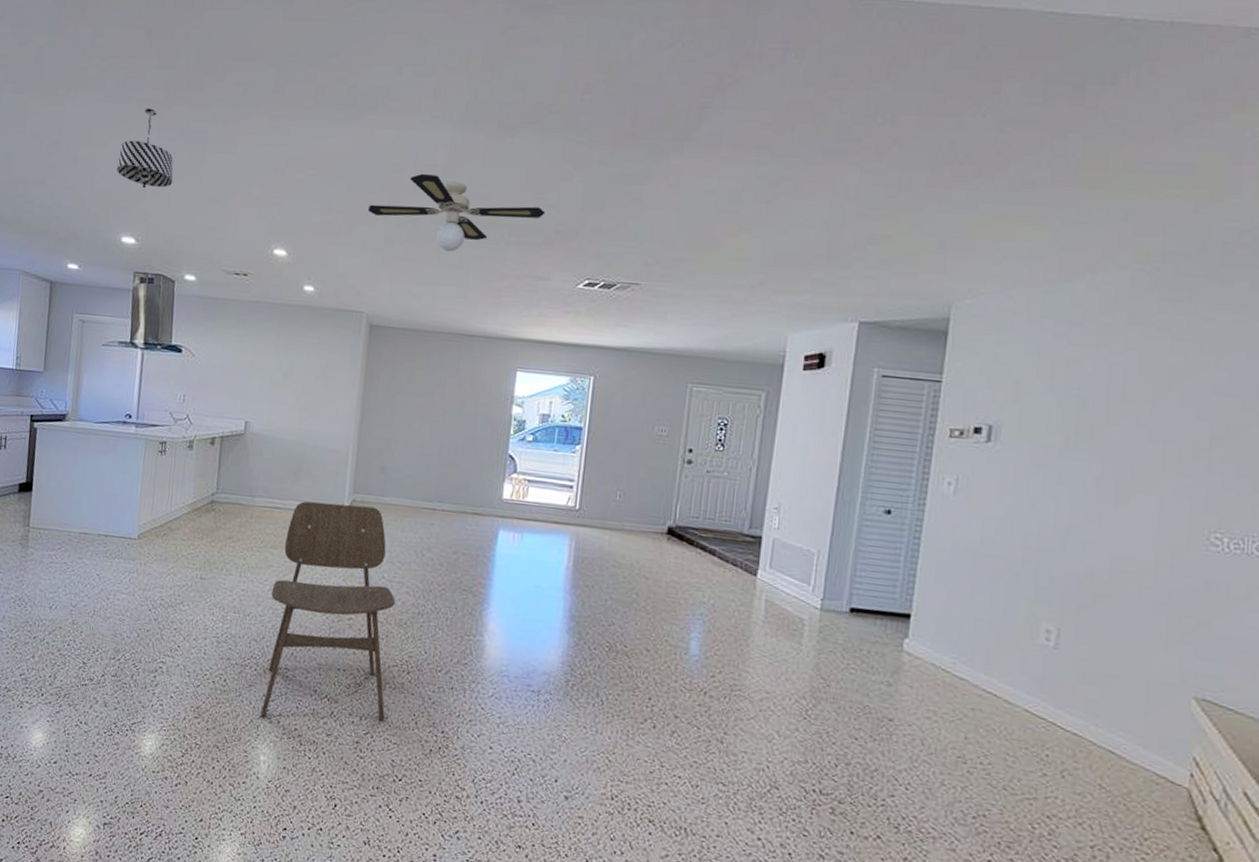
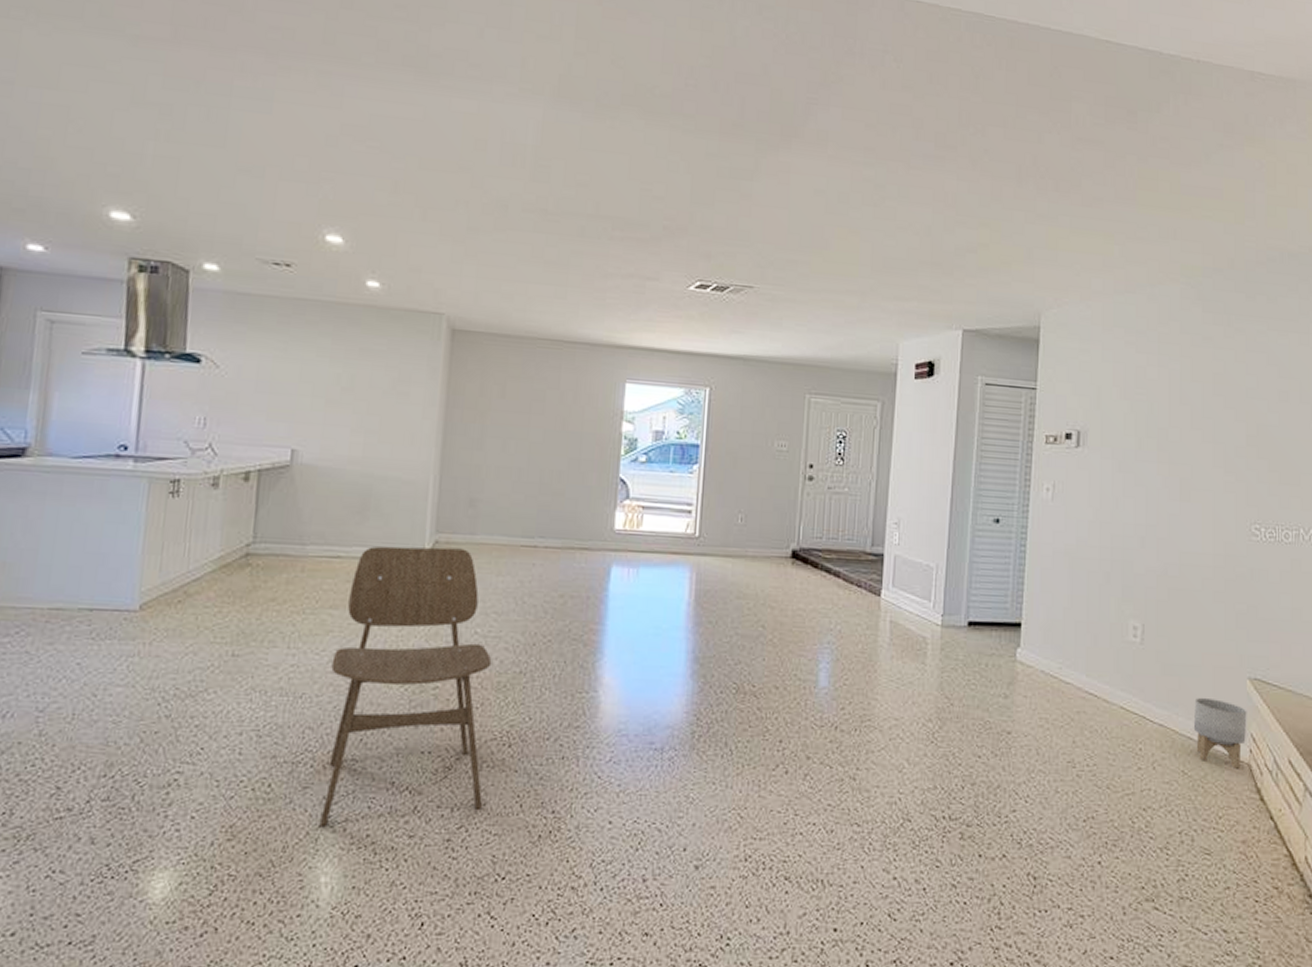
pendant light: present [117,108,173,189] -> none [102,47,185,150]
ceiling fan: present [368,173,546,252] -> none [446,153,652,246]
planter: none [1116,711,1190,793] -> present [1193,697,1247,769]

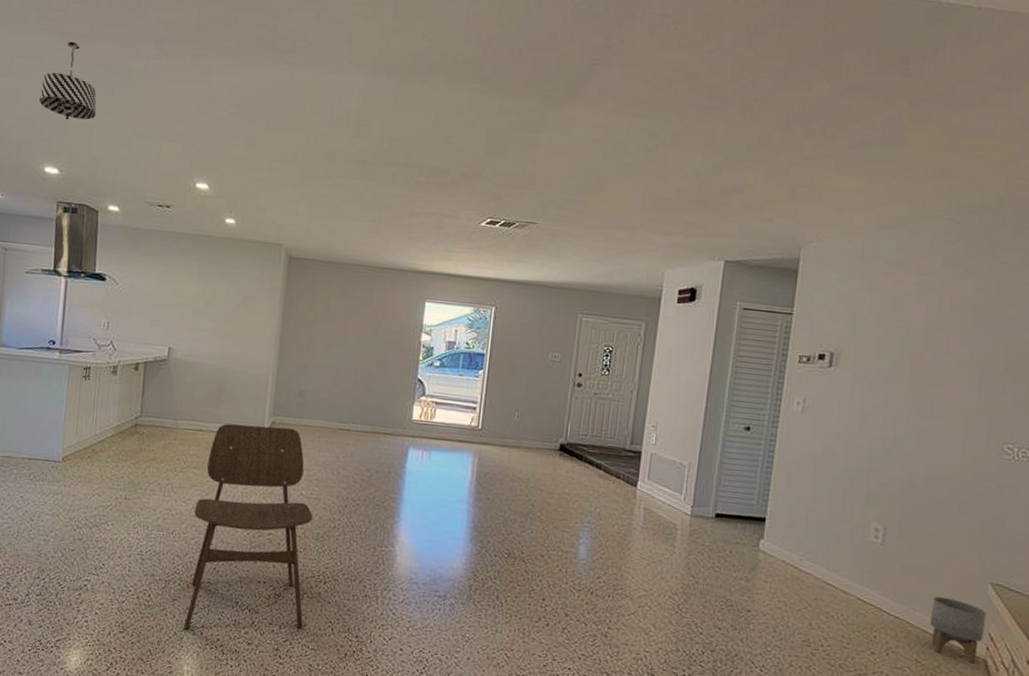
pendant light: none [102,47,185,150] -> present [39,41,97,120]

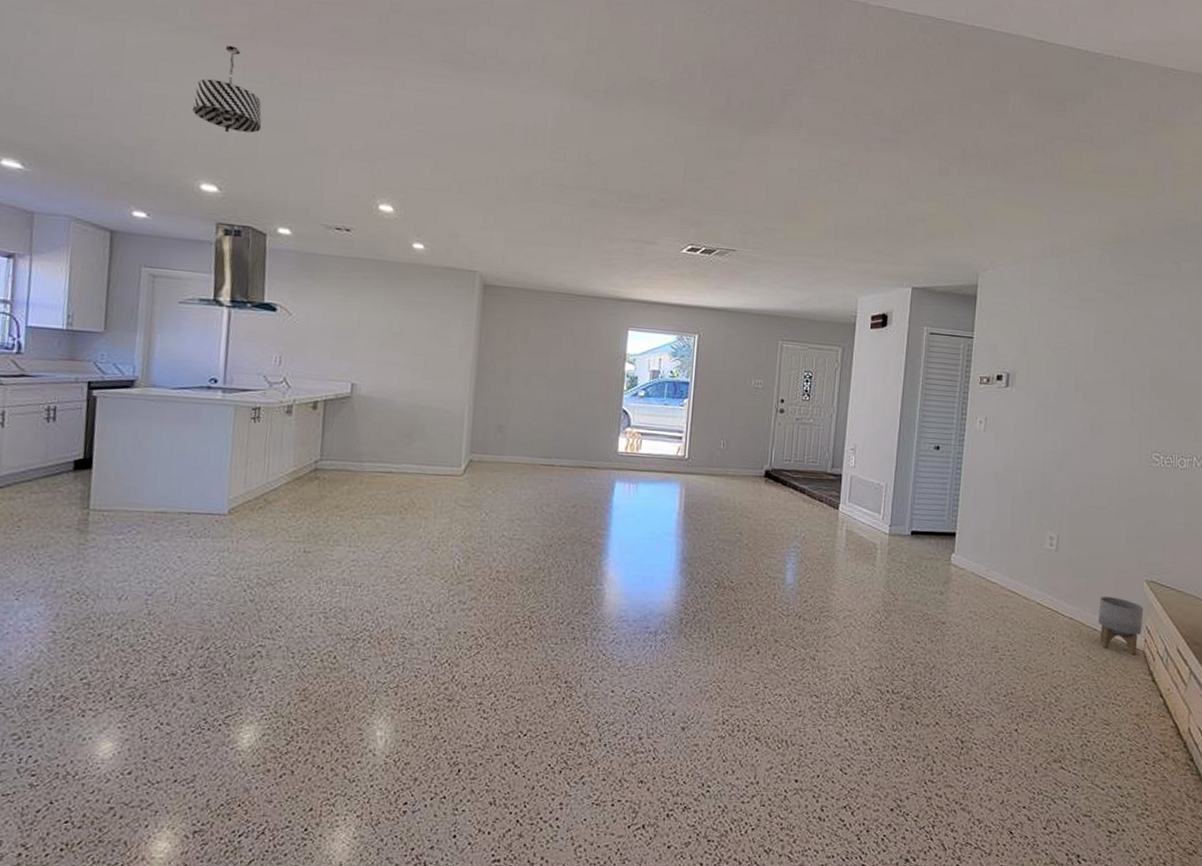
dining chair: present [183,424,313,629] -> none [375,464,516,691]

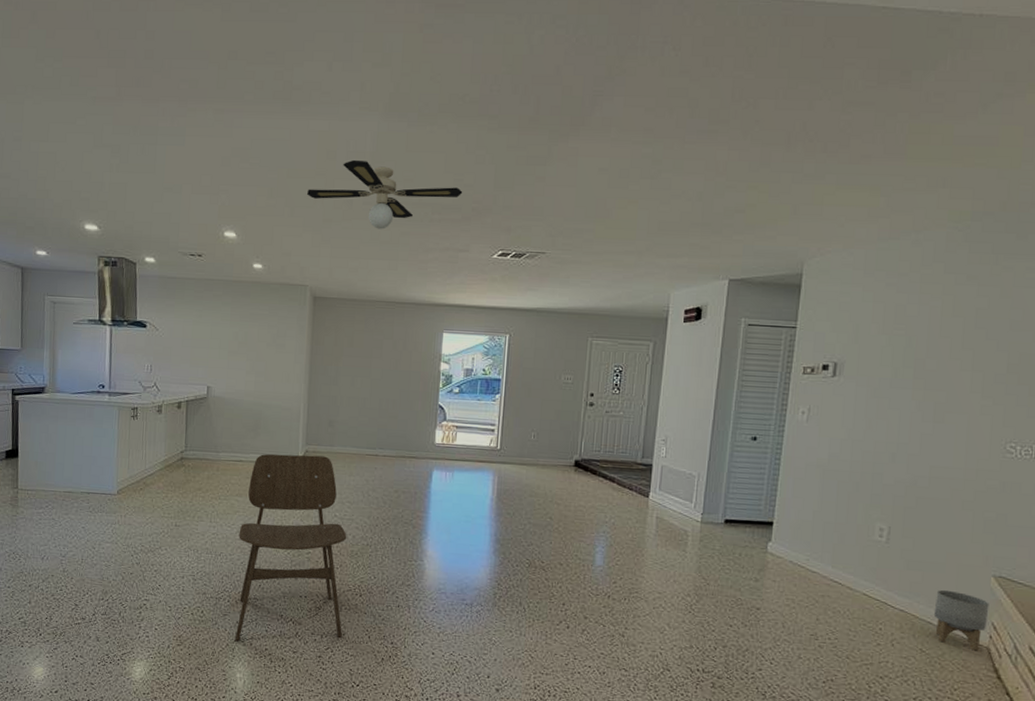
pendant light: present [193,45,262,133] -> none [76,105,129,179]
dining chair: none [375,464,516,691] -> present [234,454,347,641]
ceiling fan: none [479,136,651,215] -> present [307,159,463,229]

